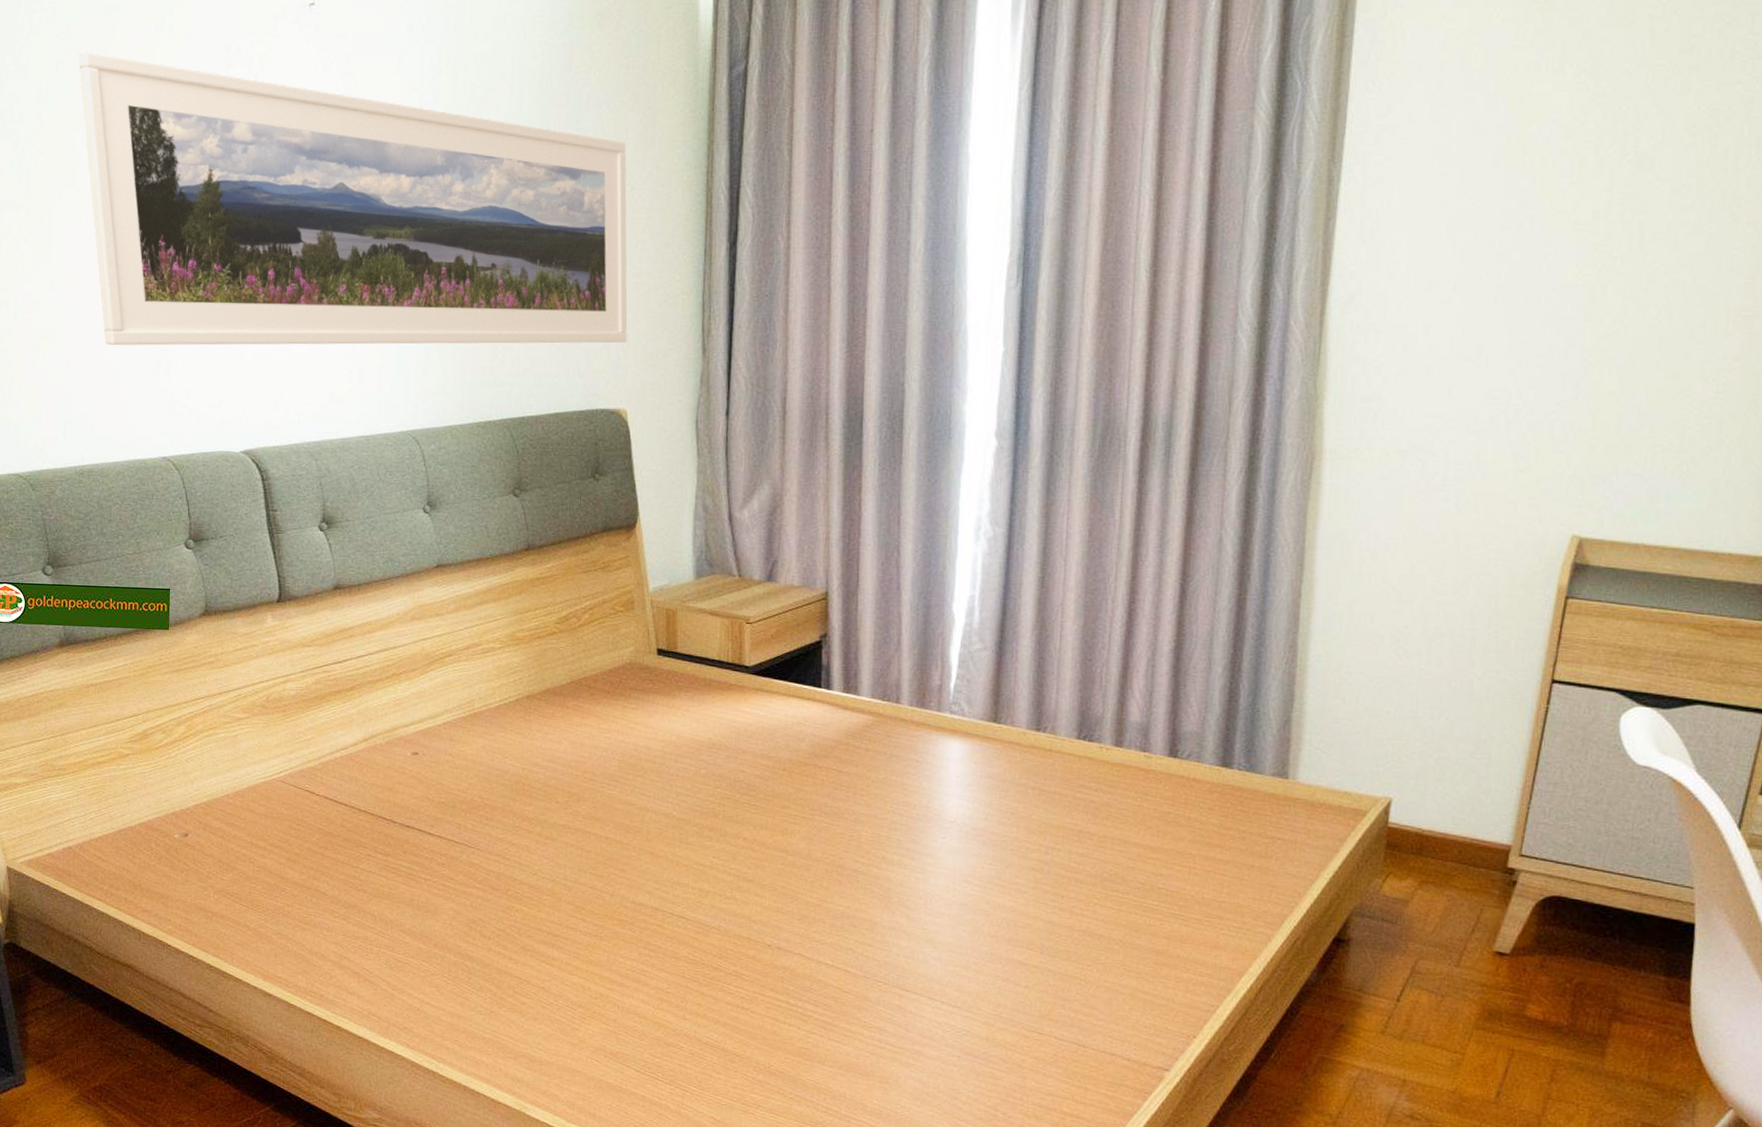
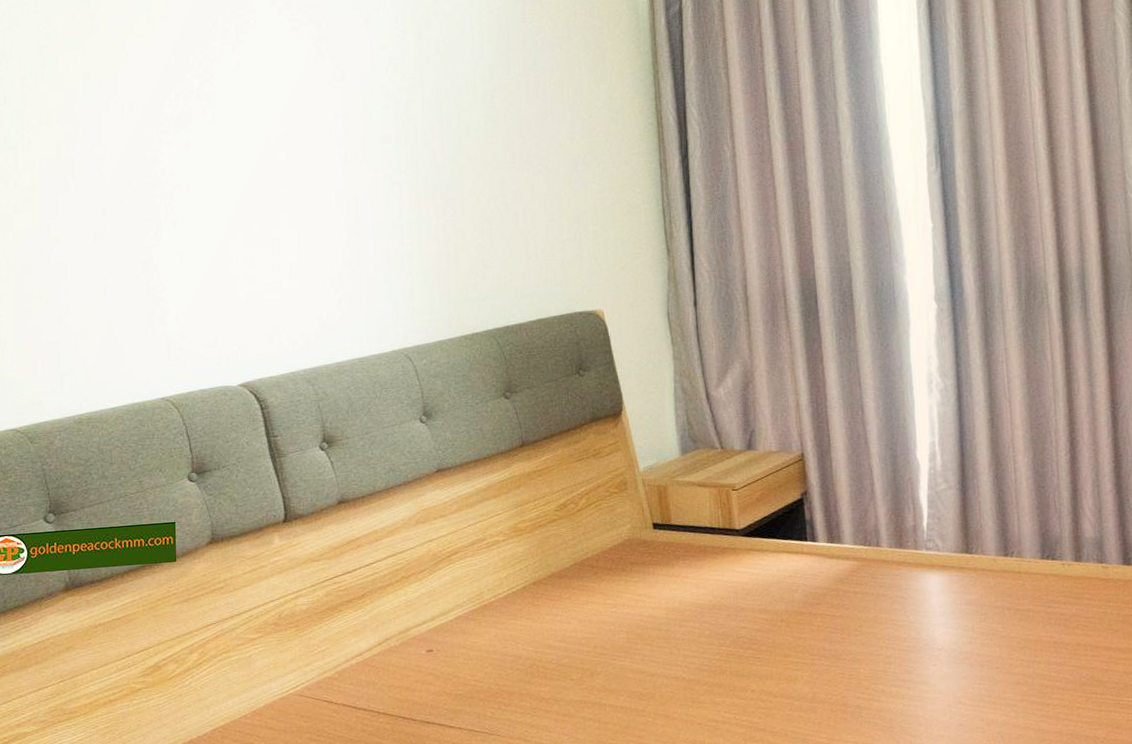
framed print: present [78,52,628,346] -> none [60,37,597,299]

